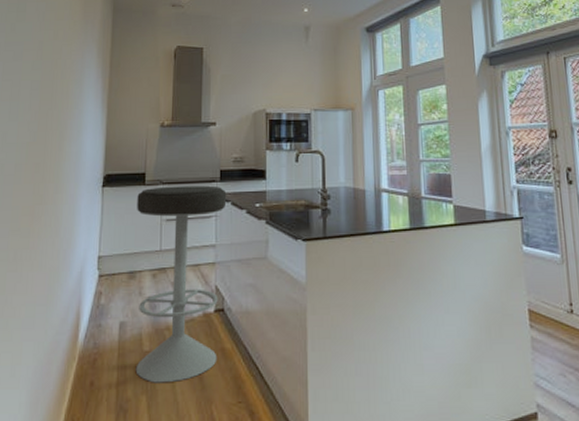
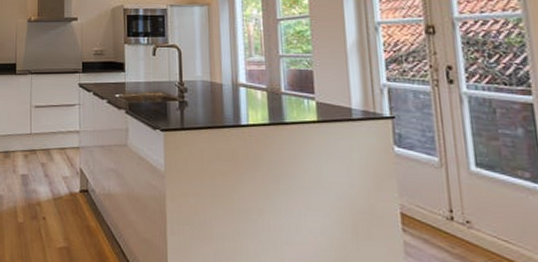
bar stool: present [135,185,227,383] -> none [9,76,89,253]

